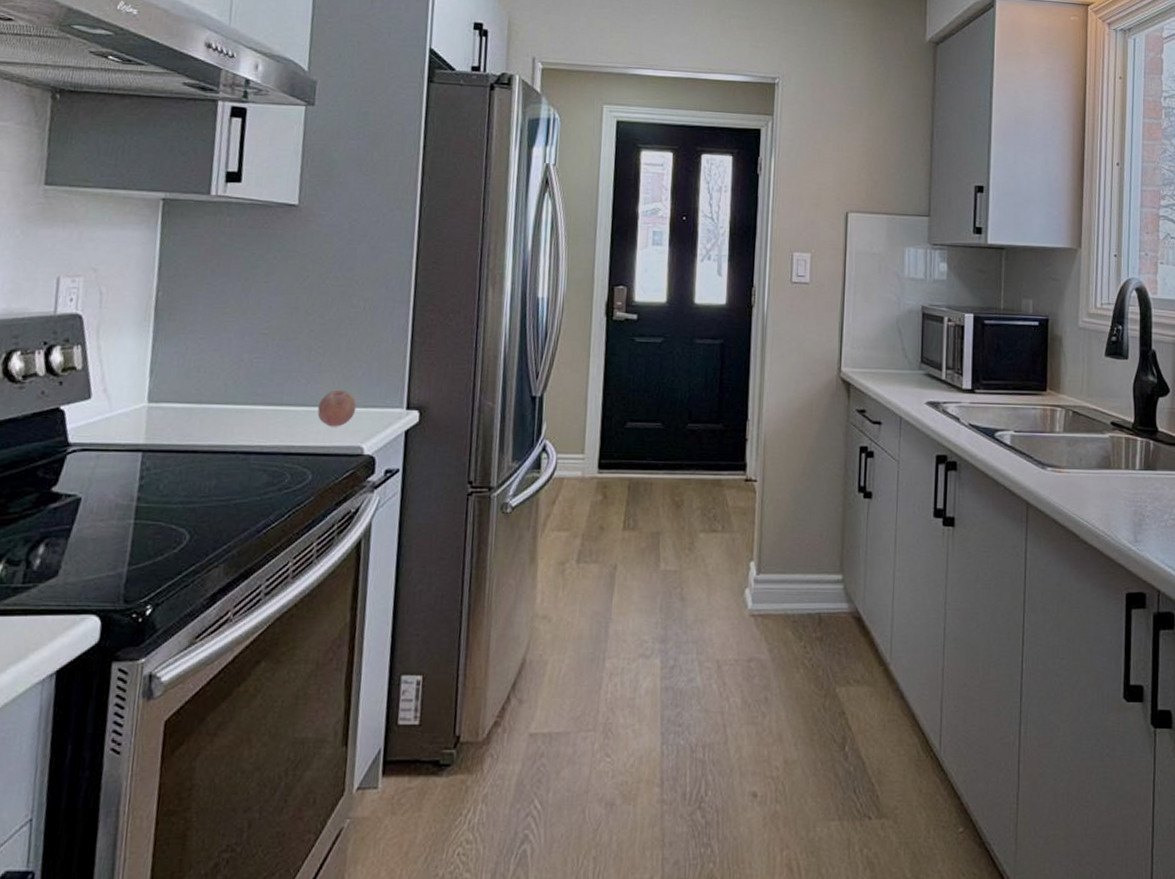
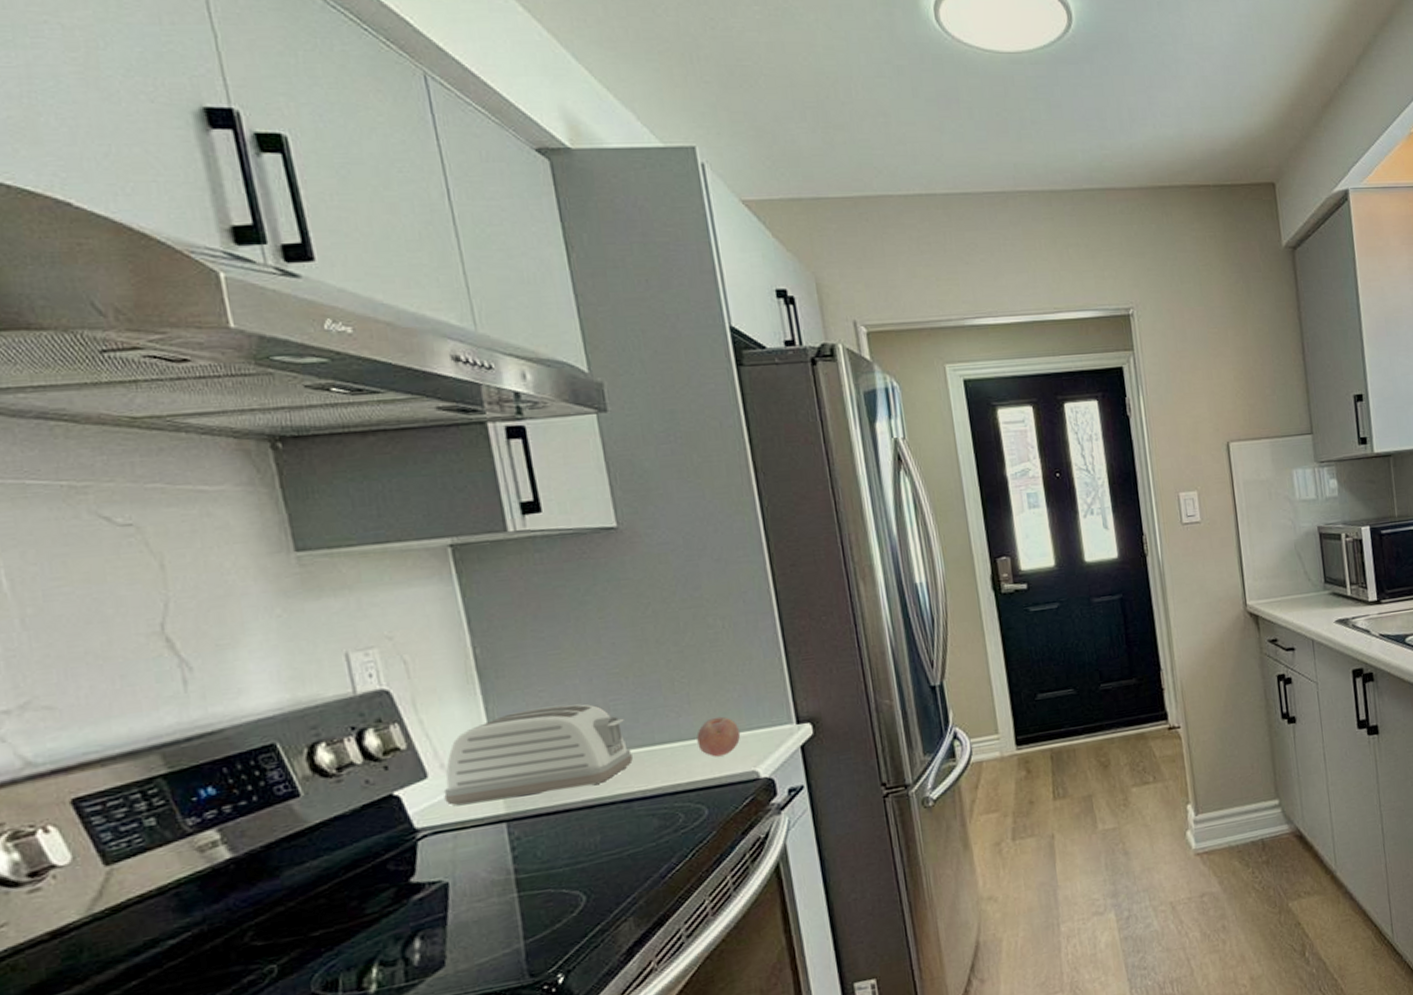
toaster: none [99,353,262,432] -> present [443,703,633,806]

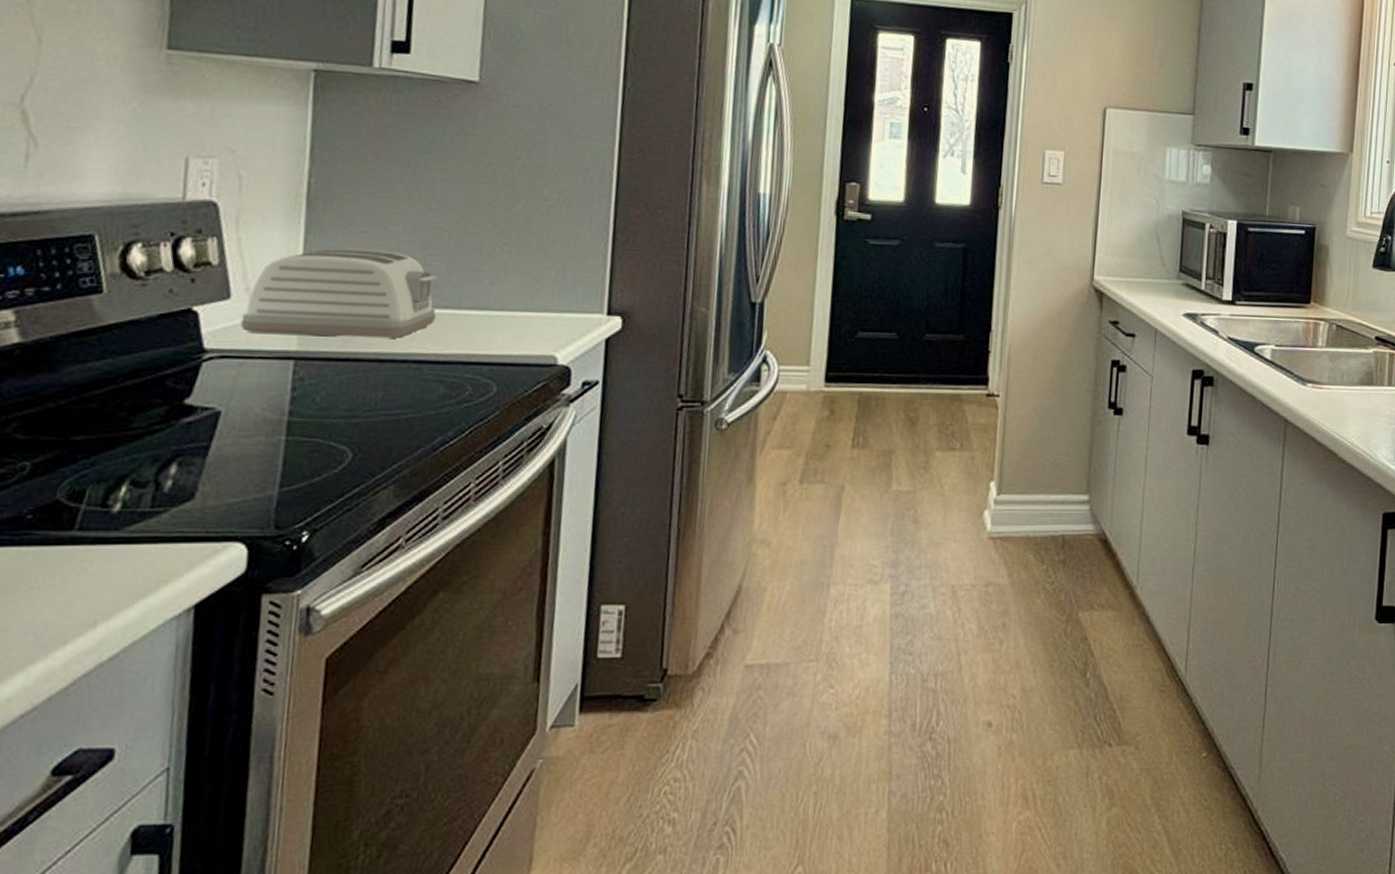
fruit: present [696,716,741,757] -> none [503,292,549,334]

